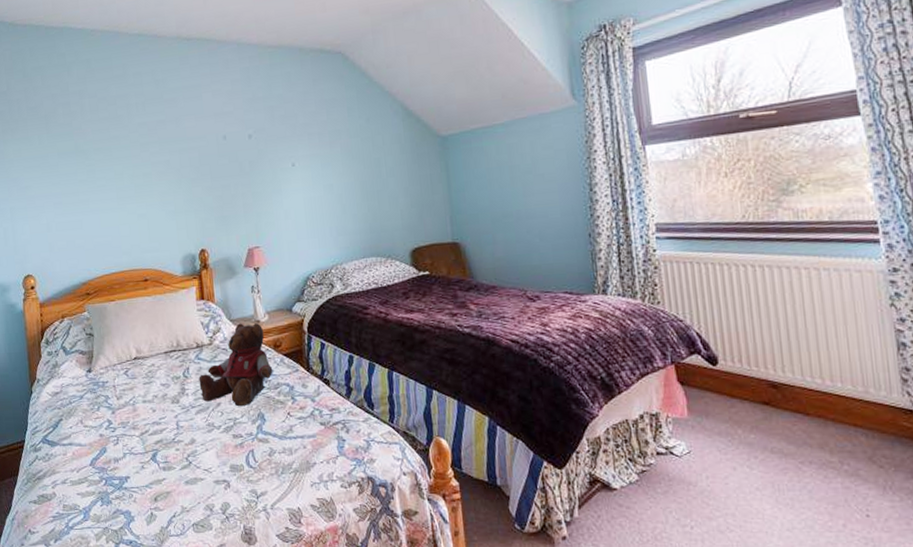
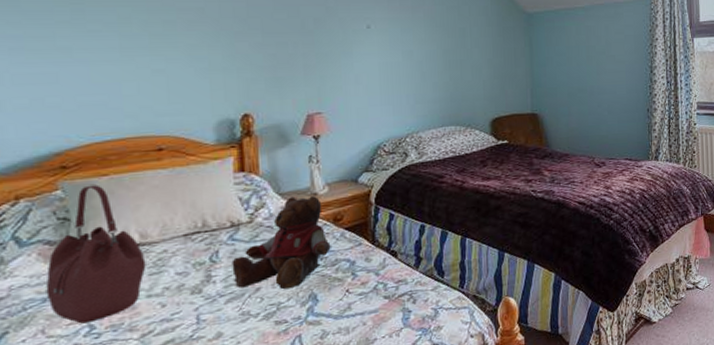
handbag: none [81,308,142,419] -> present [45,184,146,324]

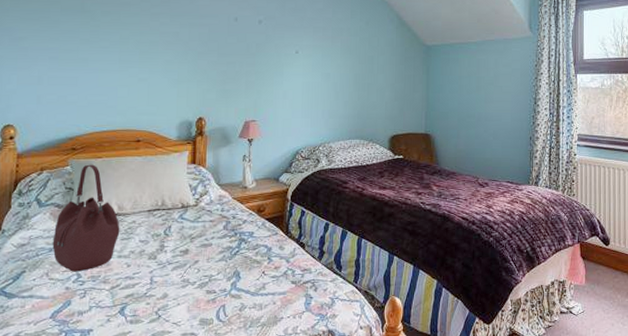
teddy bear: present [231,196,331,290] -> none [179,188,254,265]

